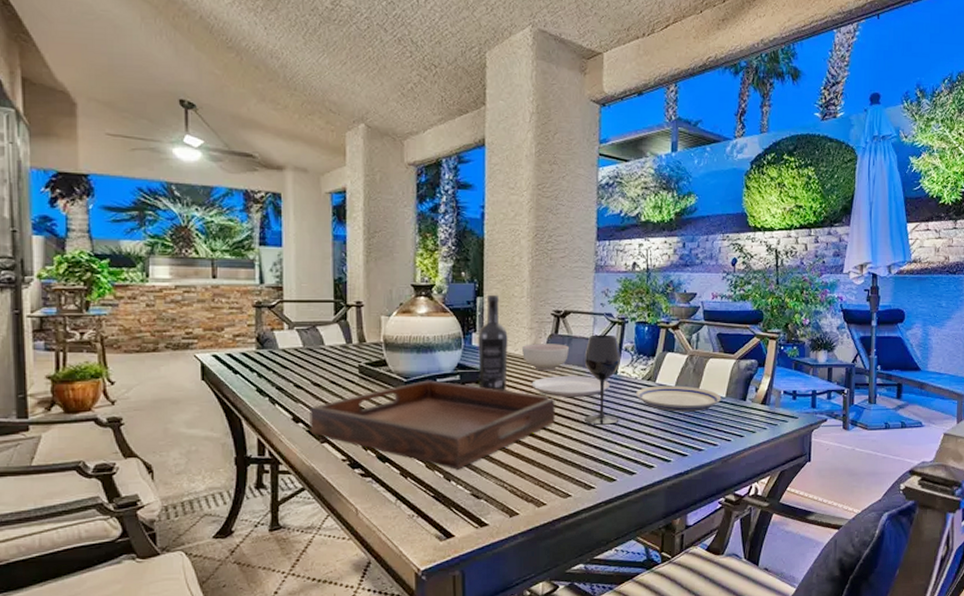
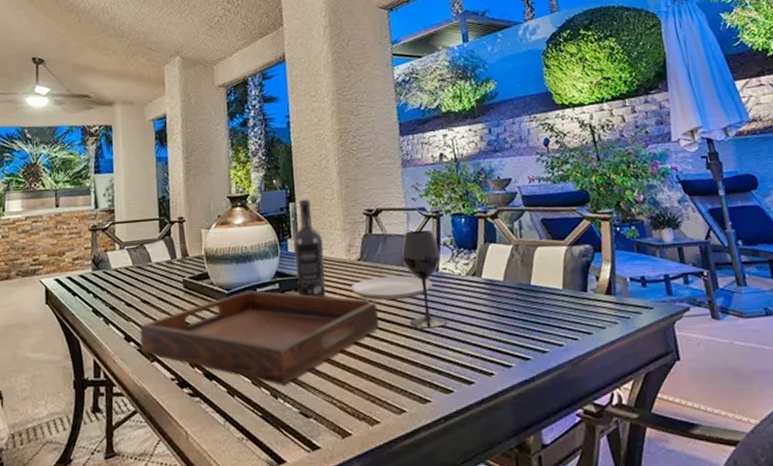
bowl: present [521,344,570,371] -> none [337,243,386,274]
plate: present [636,385,722,412] -> none [462,279,559,310]

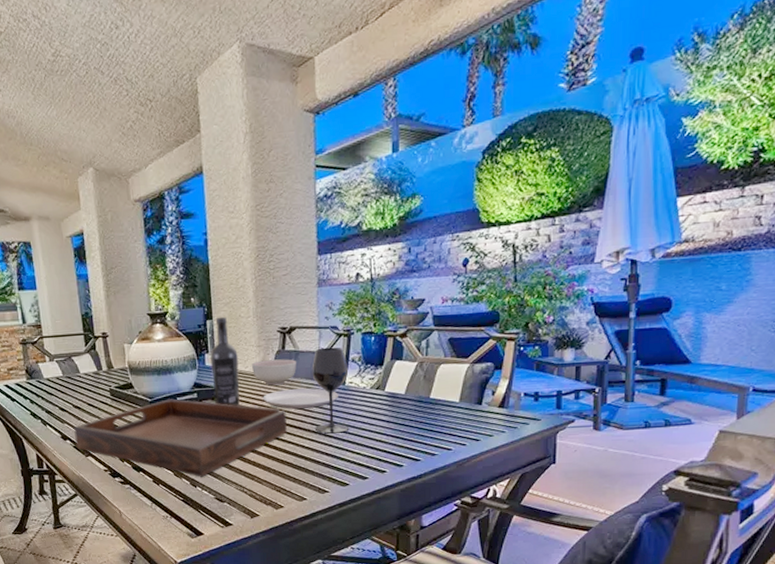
bowl: none [337,243,386,274] -> present [251,359,297,386]

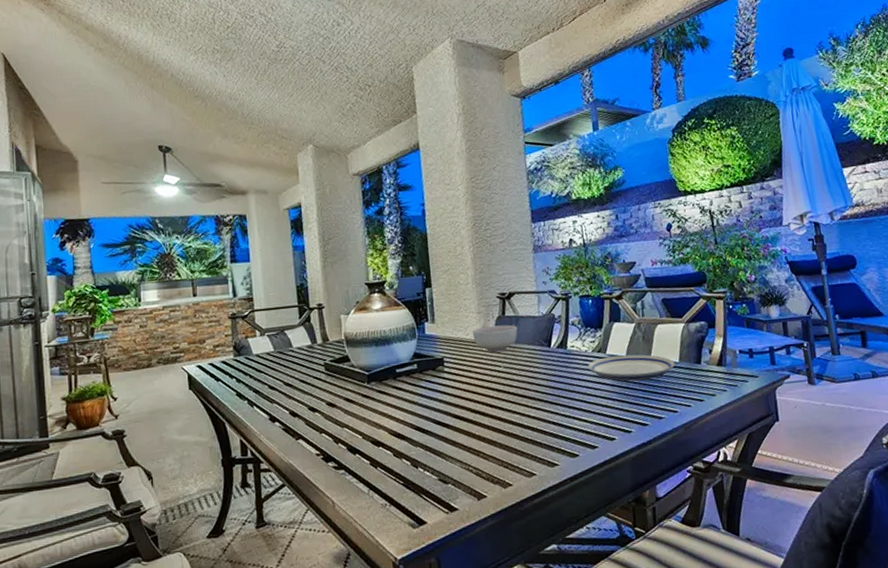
serving tray: present [74,399,288,477] -> none [284,371,512,456]
wine bottle: present [210,316,240,406] -> none [430,284,462,376]
plate: present [263,388,338,409] -> none [485,353,561,377]
wineglass: present [312,347,349,434] -> none [533,311,575,401]
plate: none [365,393,455,419] -> present [588,354,675,382]

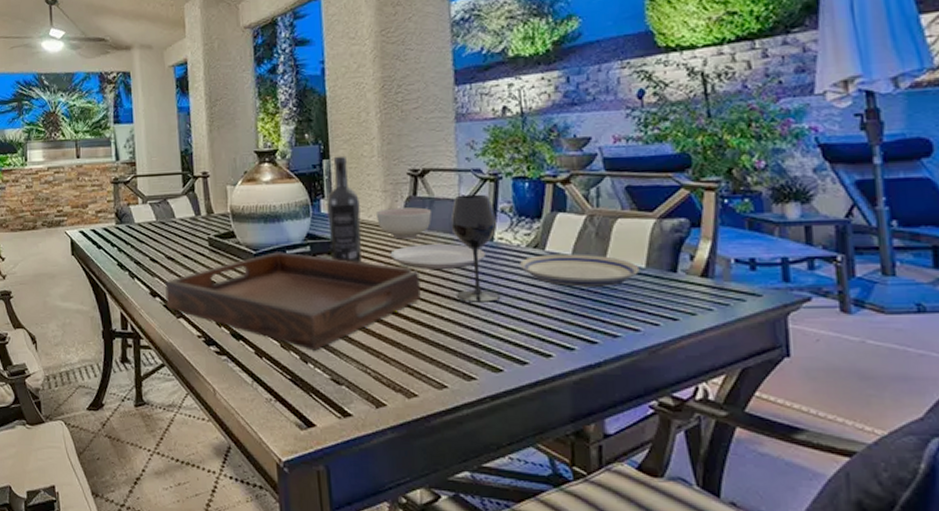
serving tray: none [284,371,512,456] -> present [165,252,421,351]
wine bottle: none [430,284,462,376] -> present [327,155,362,263]
plate: none [485,353,561,377] -> present [390,244,485,269]
wineglass: none [533,311,575,401] -> present [450,194,501,302]

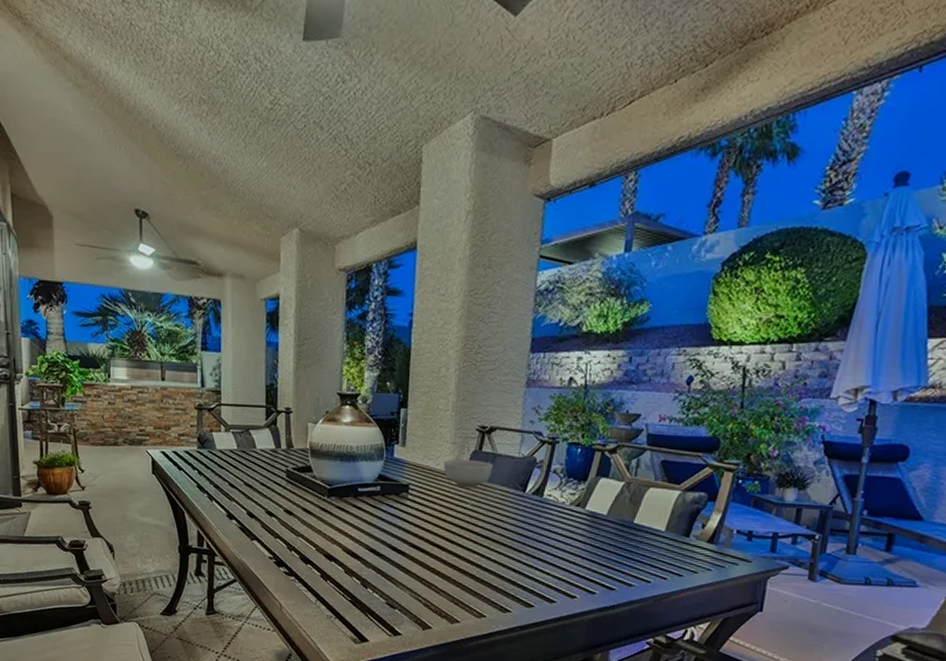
serving tray: present [165,252,421,351] -> none [242,488,476,578]
wine bottle: present [327,155,362,263] -> none [398,406,430,506]
plate: present [390,244,485,269] -> none [451,494,534,518]
wineglass: present [450,194,501,302] -> none [505,453,548,549]
plate: present [520,253,640,287] -> none [562,512,660,544]

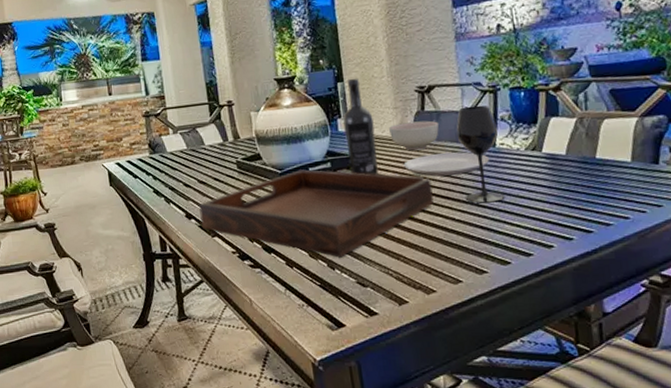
serving tray: none [242,488,476,578] -> present [199,169,434,258]
wine bottle: none [398,406,430,506] -> present [343,78,379,175]
plate: none [451,494,534,518] -> present [403,152,489,177]
wineglass: none [505,453,548,549] -> present [456,105,505,204]

